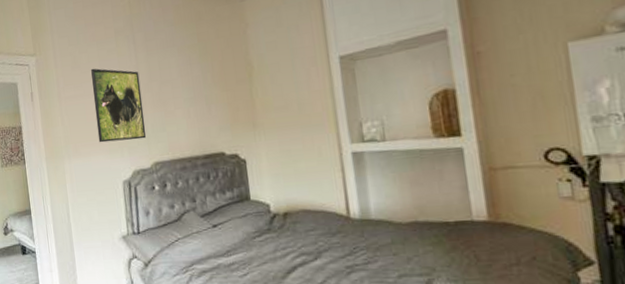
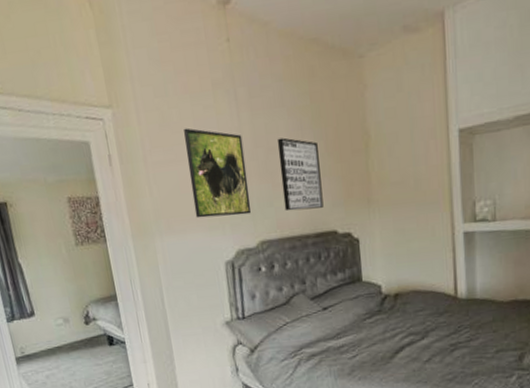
wall art: none [168,72,212,136] -> present [277,137,324,211]

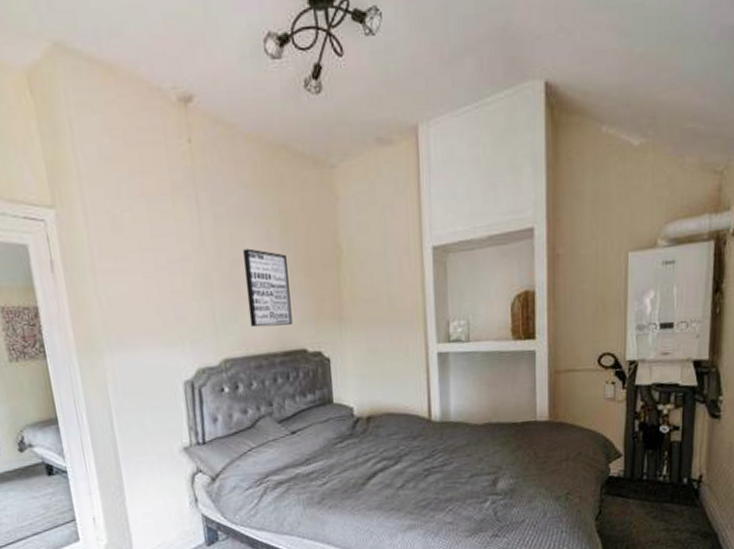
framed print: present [184,128,252,218] -> none [138,233,214,333]

